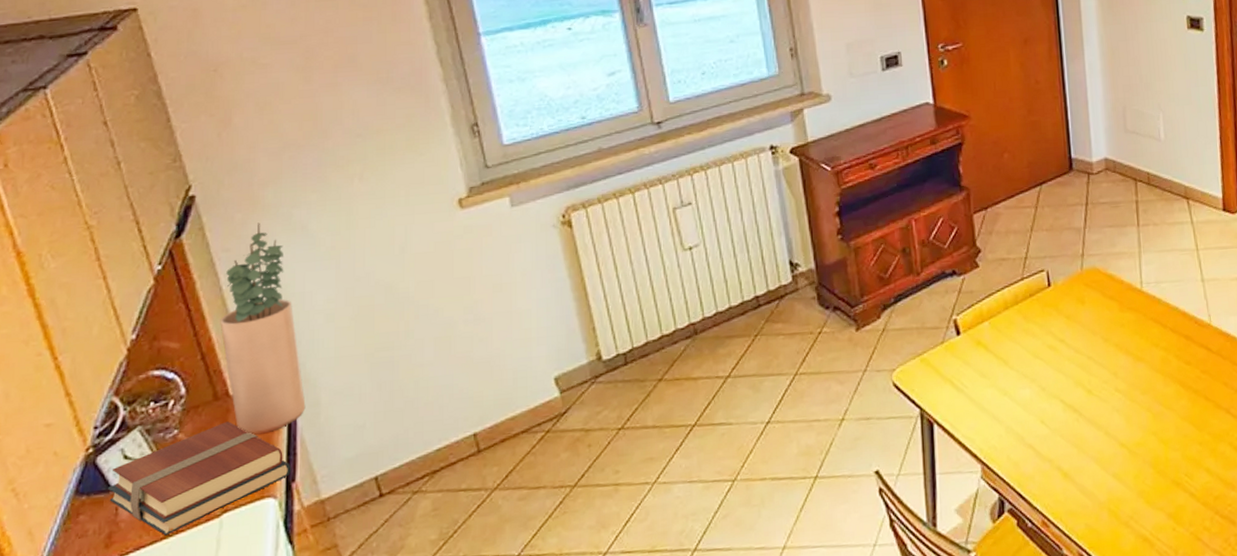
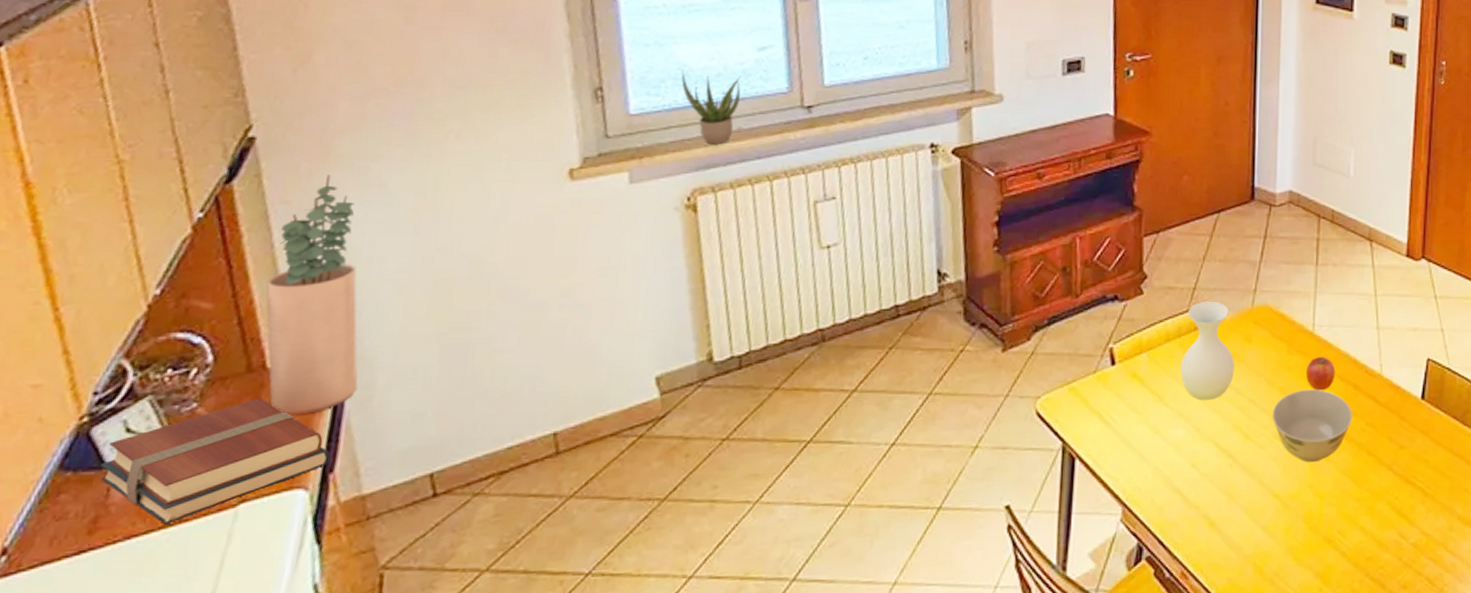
potted plant: none [544,100,598,165] -> present [681,70,742,144]
vase: none [1020,268,1071,361] -> present [1180,301,1234,400]
bowl: none [1110,342,1187,412] -> present [1272,389,1352,463]
fruit: none [1138,311,1167,343] -> present [1306,356,1336,390]

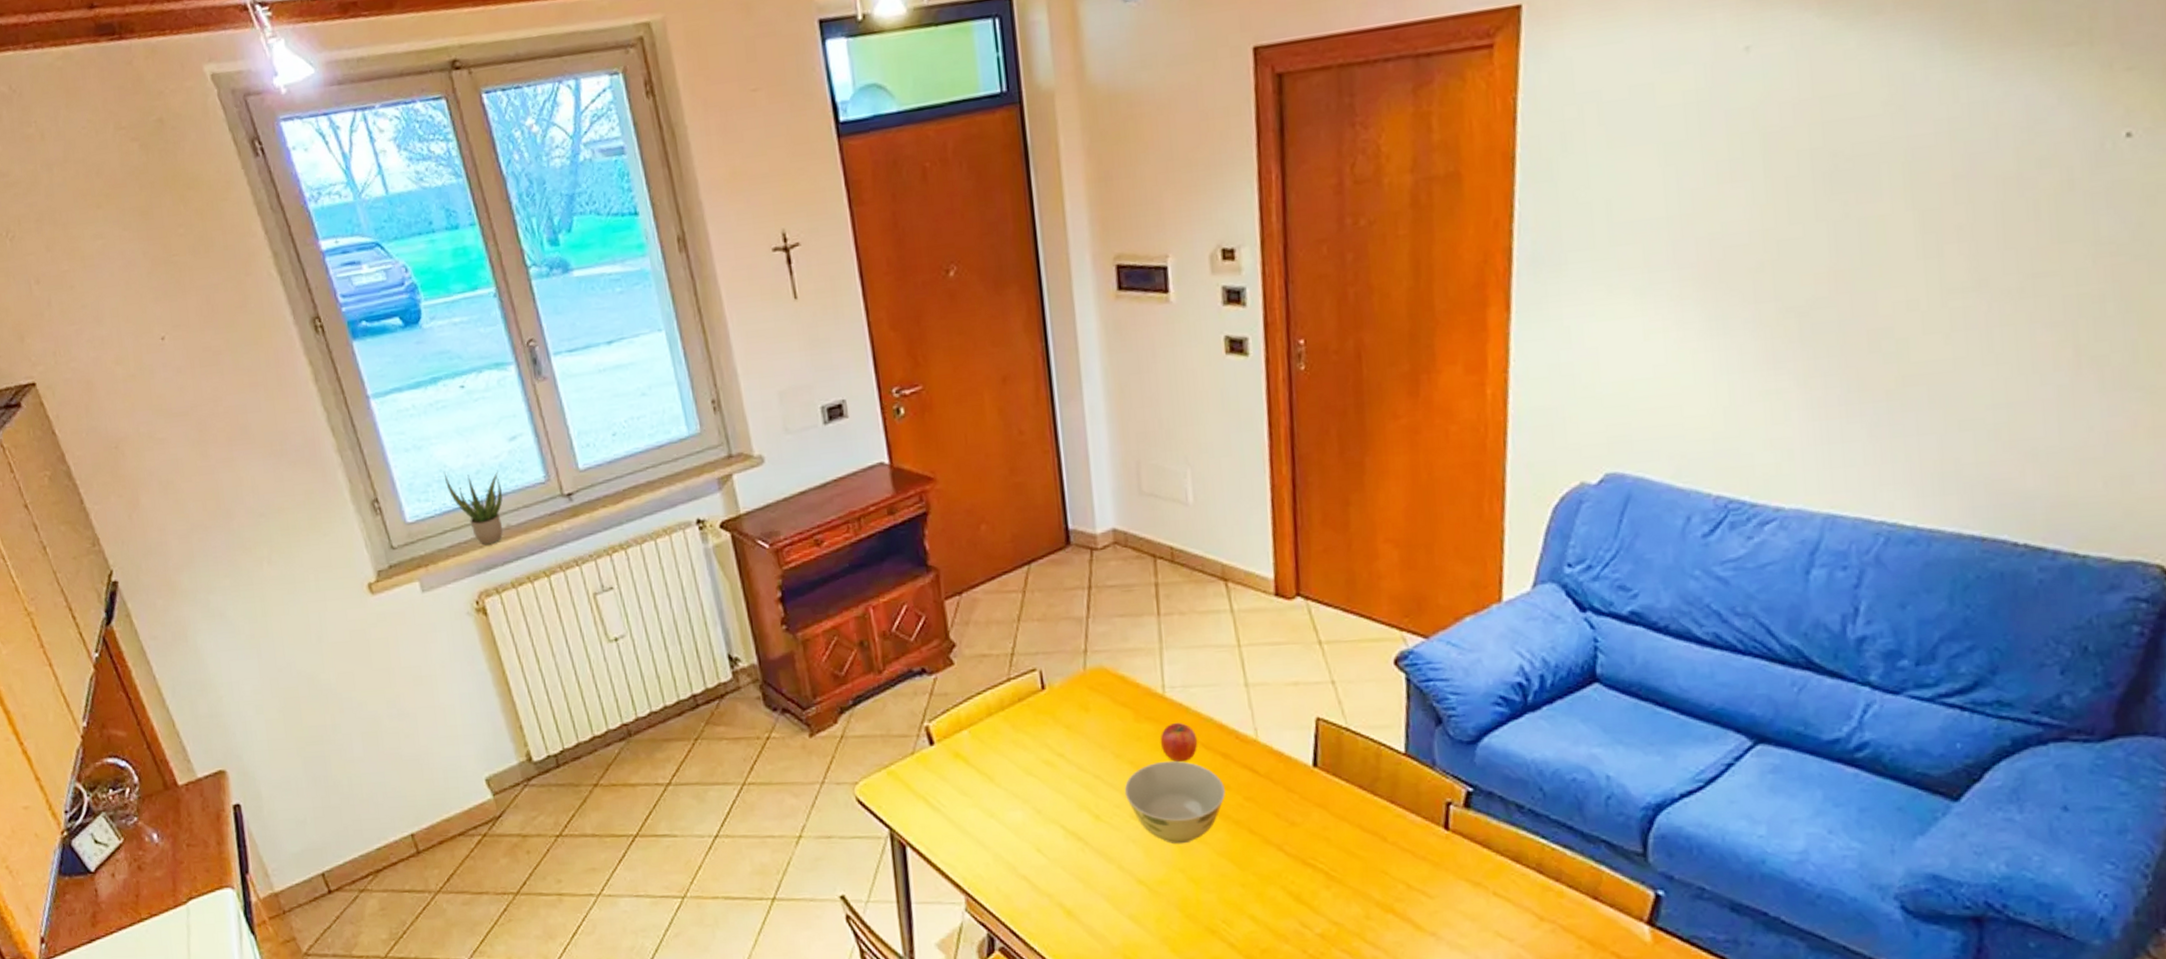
books: present [100,398,330,525] -> none [86,811,243,919]
vase: present [265,174,358,416] -> none [157,609,249,826]
vase: present [1180,301,1234,400] -> none [1008,666,1073,779]

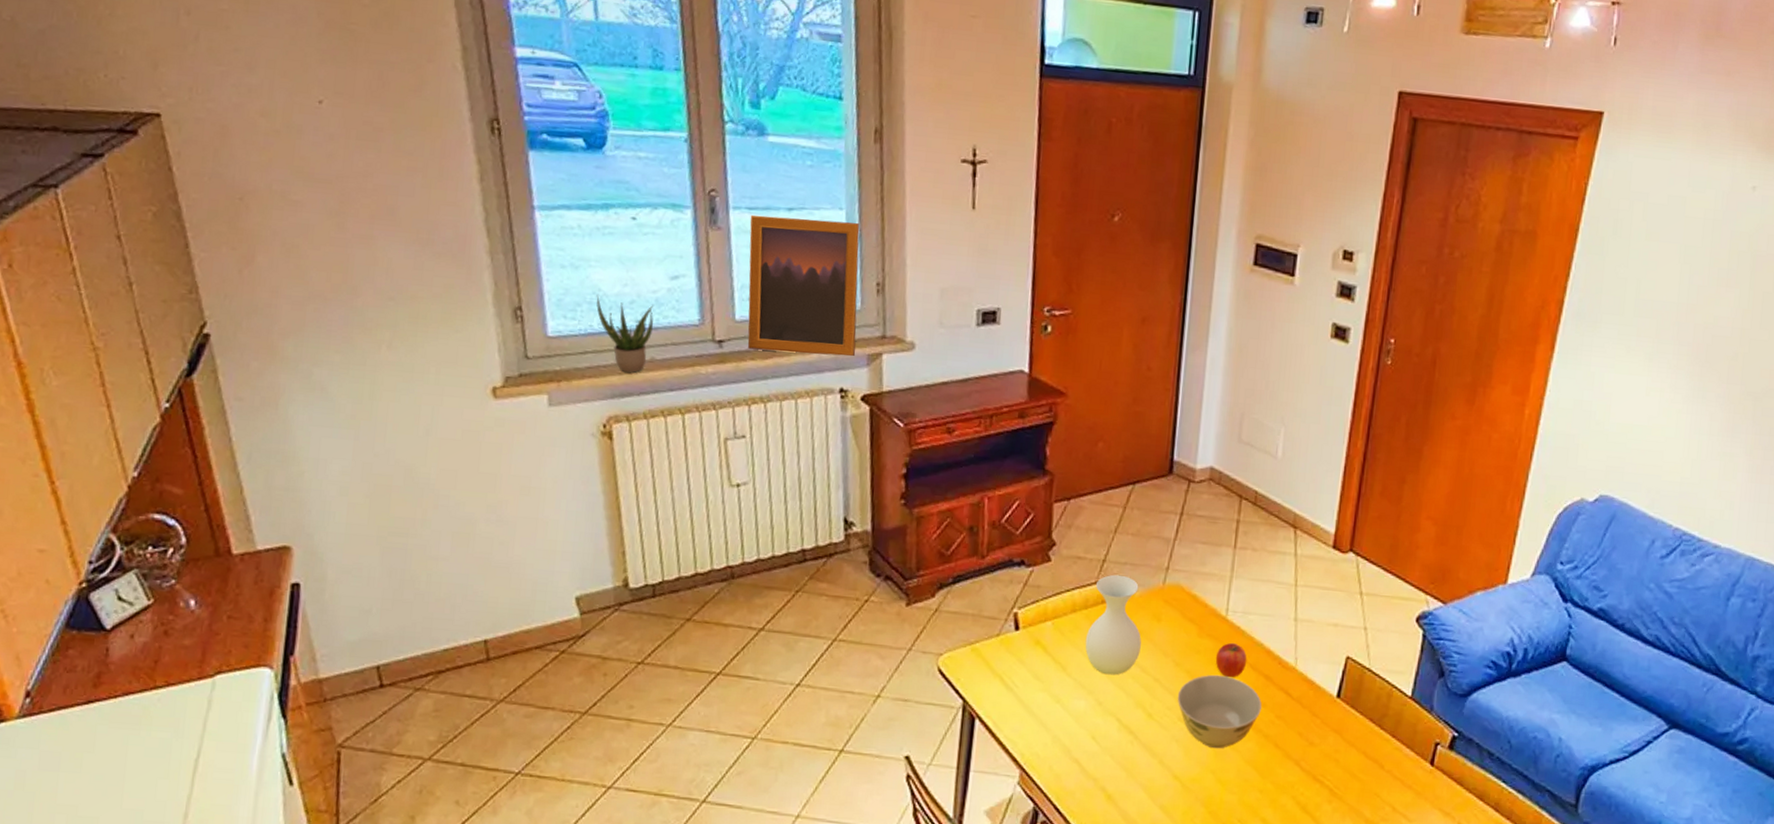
picture frame: none [572,341,706,496] -> present [747,214,860,357]
vase: none [1008,666,1073,779] -> present [1085,574,1142,675]

